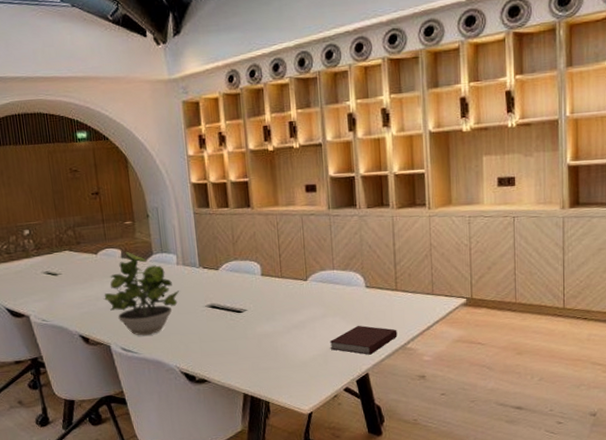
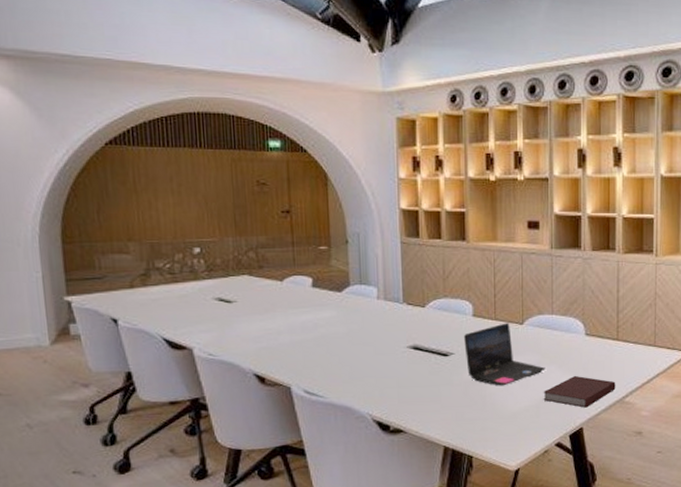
potted plant: present [103,251,180,336] -> none [286,280,379,378]
laptop: none [255,280,330,338] -> present [464,323,545,386]

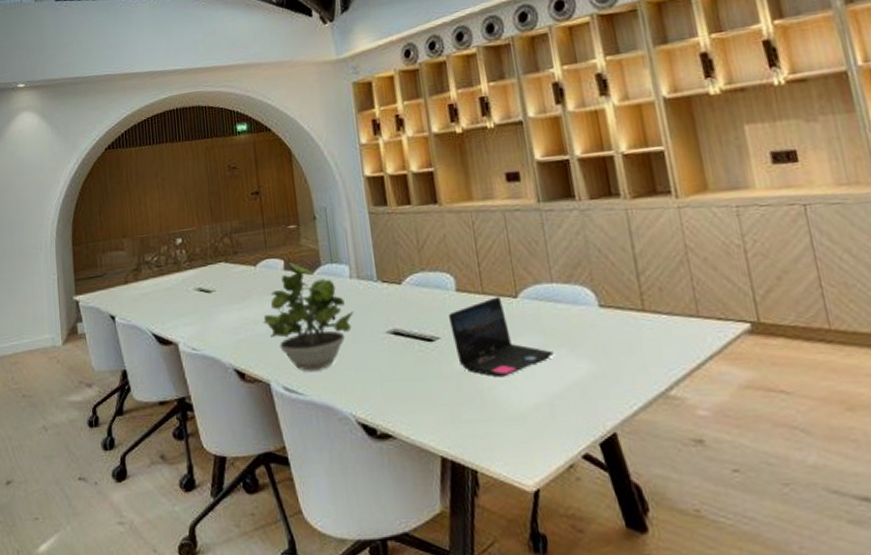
potted plant: none [286,280,379,378] -> present [262,261,354,371]
notebook: present [543,375,616,408] -> none [555,360,654,405]

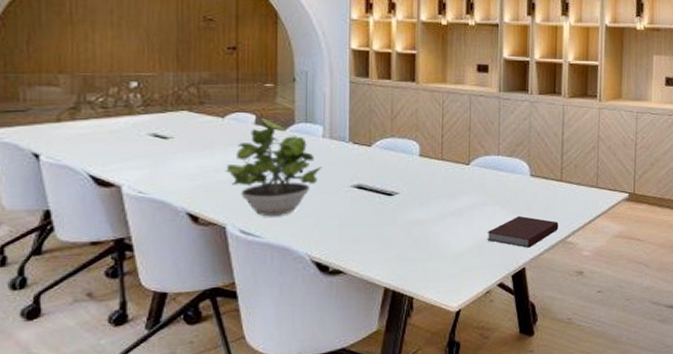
laptop: present [449,296,554,378] -> none [410,163,490,226]
notebook: none [555,360,654,405] -> present [487,215,559,248]

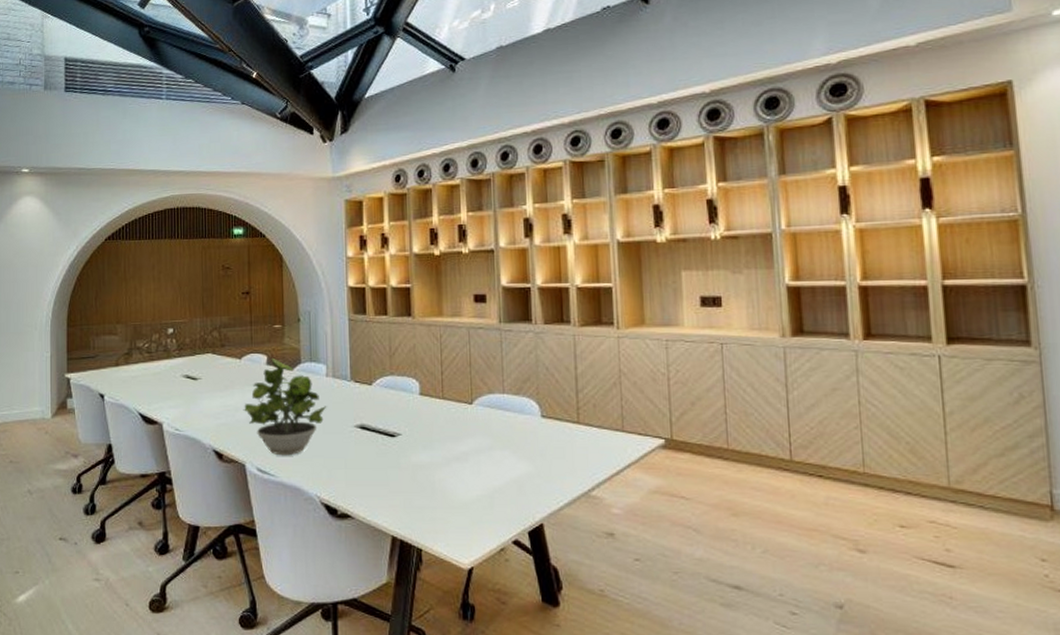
notebook: present [487,215,559,248] -> none [496,462,580,501]

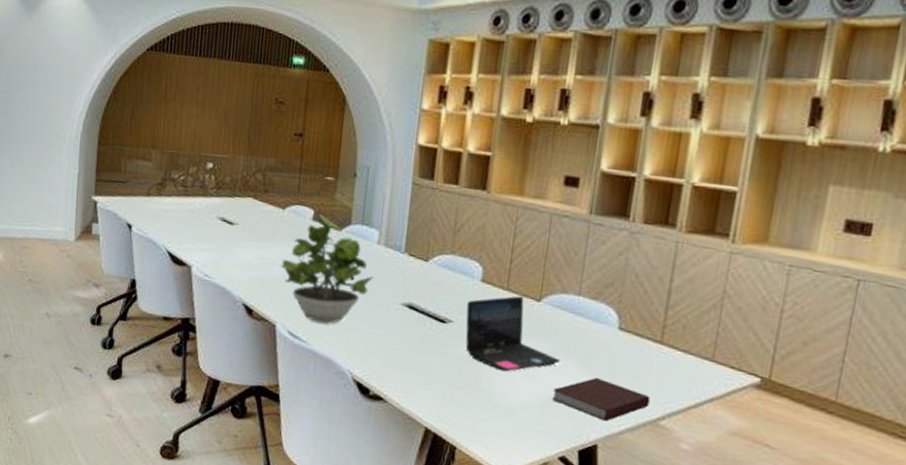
laptop: none [411,402,498,472] -> present [465,295,561,372]
notebook: none [496,462,580,501] -> present [551,377,651,421]

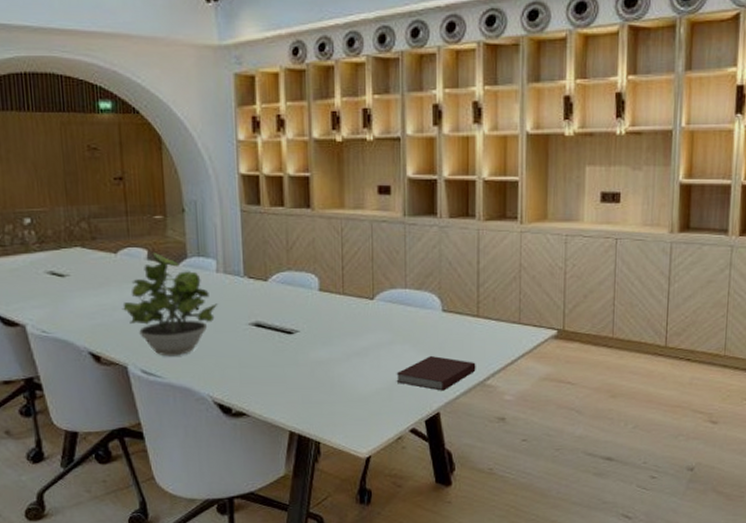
laptop: present [465,295,561,372] -> none [310,298,398,367]

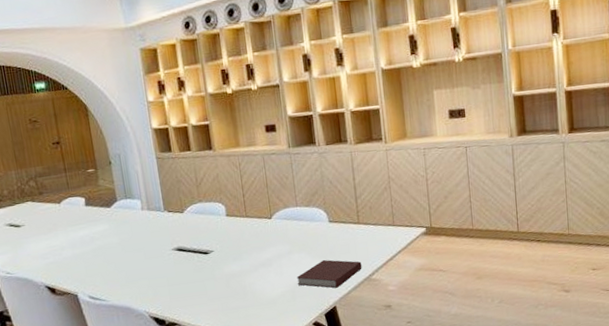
potted plant: present [121,252,218,357] -> none [68,199,146,283]

